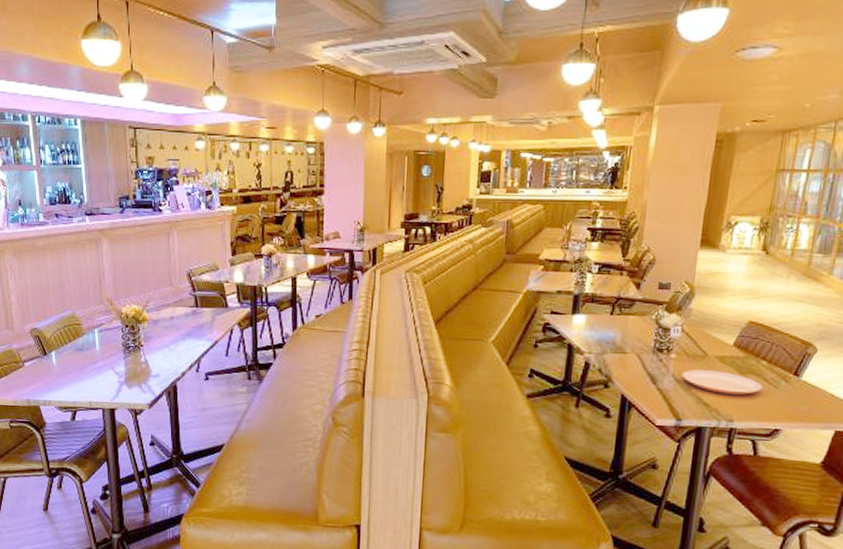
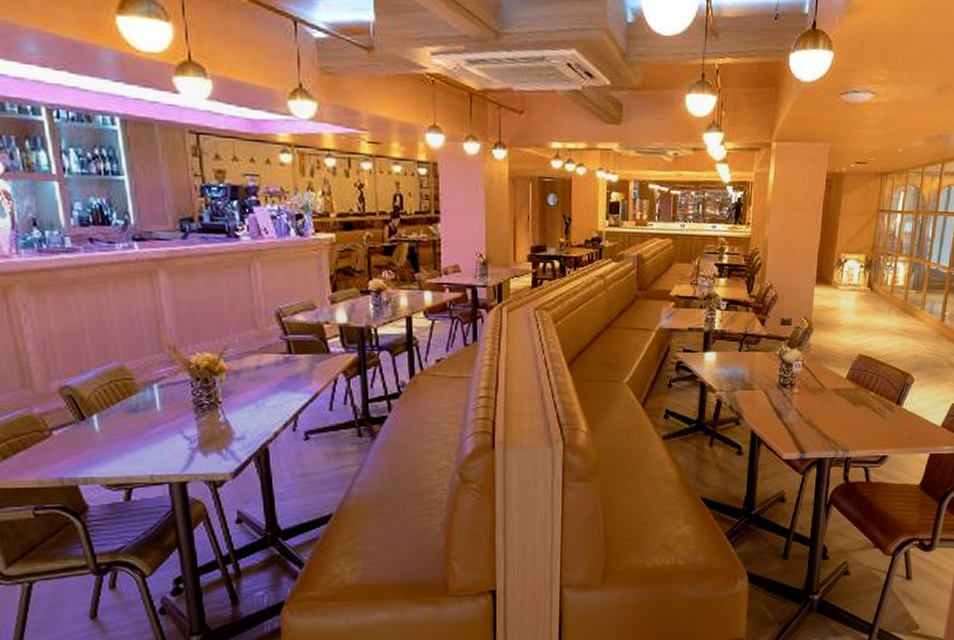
plate: present [682,369,762,395] -> none [804,403,871,425]

